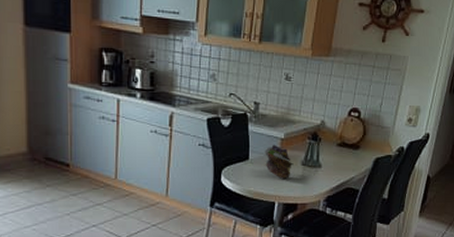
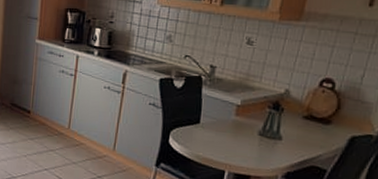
coral: present [265,144,294,179] -> none [217,110,250,148]

